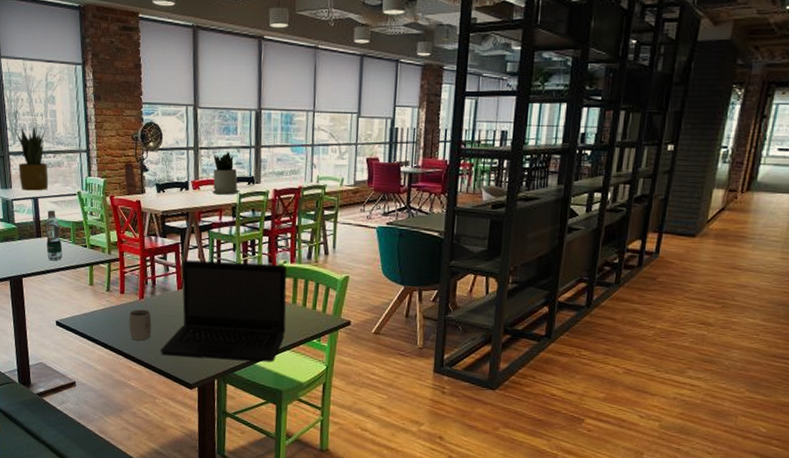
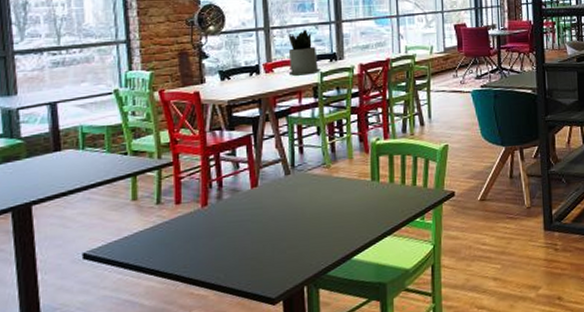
planter: present [13,126,48,191] -> none [21,17,72,96]
bottle: present [45,210,63,261] -> none [66,116,93,178]
mug: present [129,309,152,341] -> none [188,218,219,259]
laptop: present [160,260,287,363] -> none [231,142,384,269]

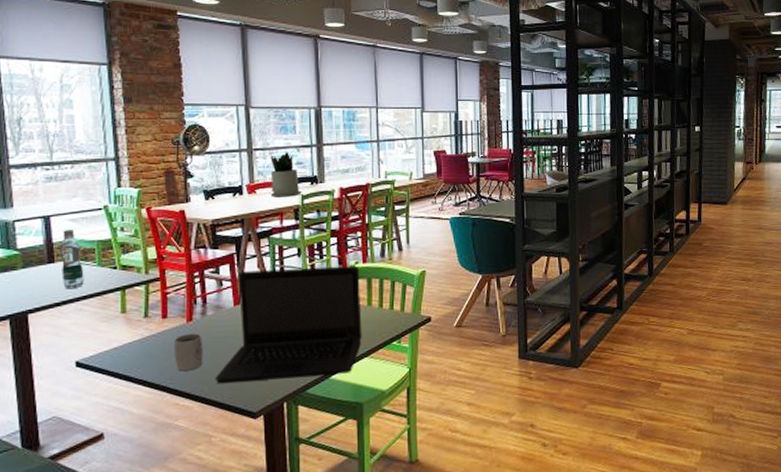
bottle: none [66,116,93,178] -> present [59,230,84,289]
mug: none [188,218,219,259] -> present [174,333,203,371]
laptop: none [231,142,384,269] -> present [215,265,362,383]

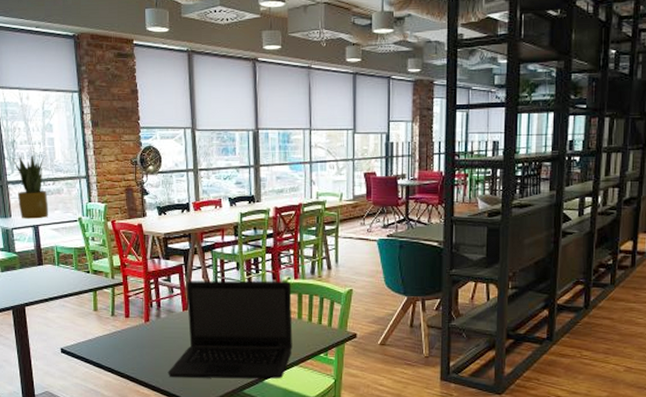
planter: none [16,134,64,209] -> present [11,154,48,219]
bottle: present [59,230,84,289] -> none [46,238,65,288]
mug: present [174,333,203,371] -> none [135,332,158,364]
planter: present [269,152,302,197] -> none [212,172,240,215]

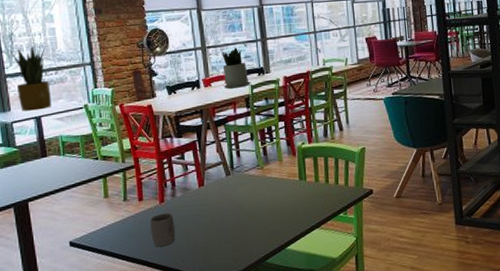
mug: none [135,332,158,364] -> present [150,213,176,247]
laptop: present [167,280,293,379] -> none [186,146,312,256]
planter: none [212,172,240,215] -> present [220,47,251,89]

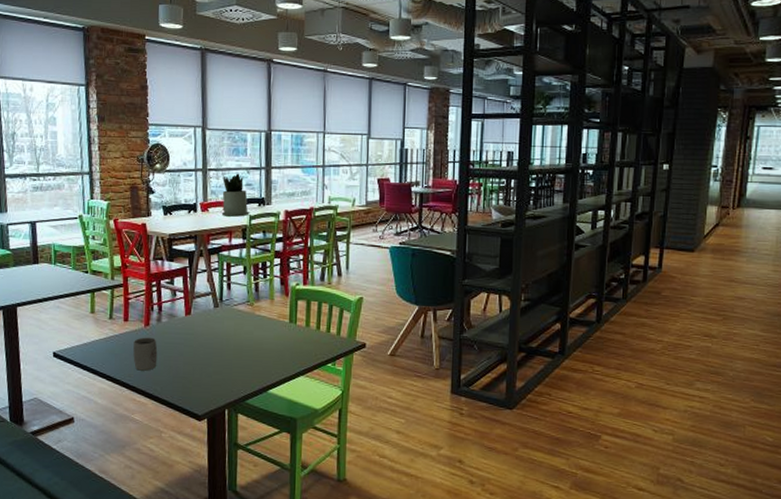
planter: present [9,45,51,111] -> none [10,148,48,215]

